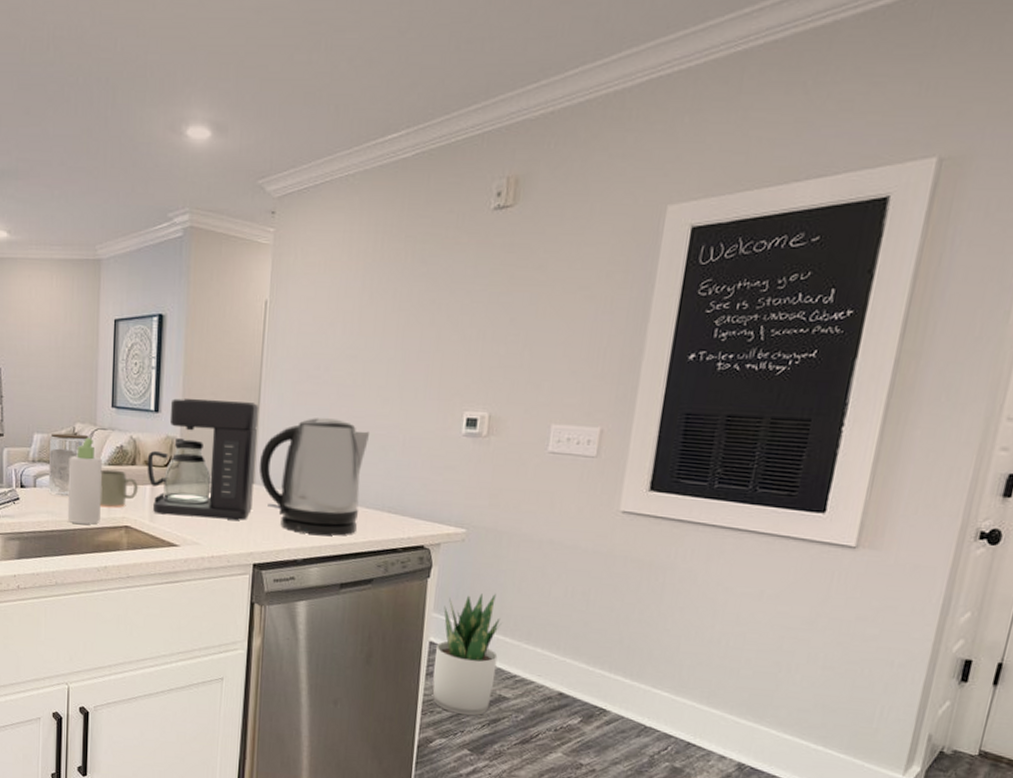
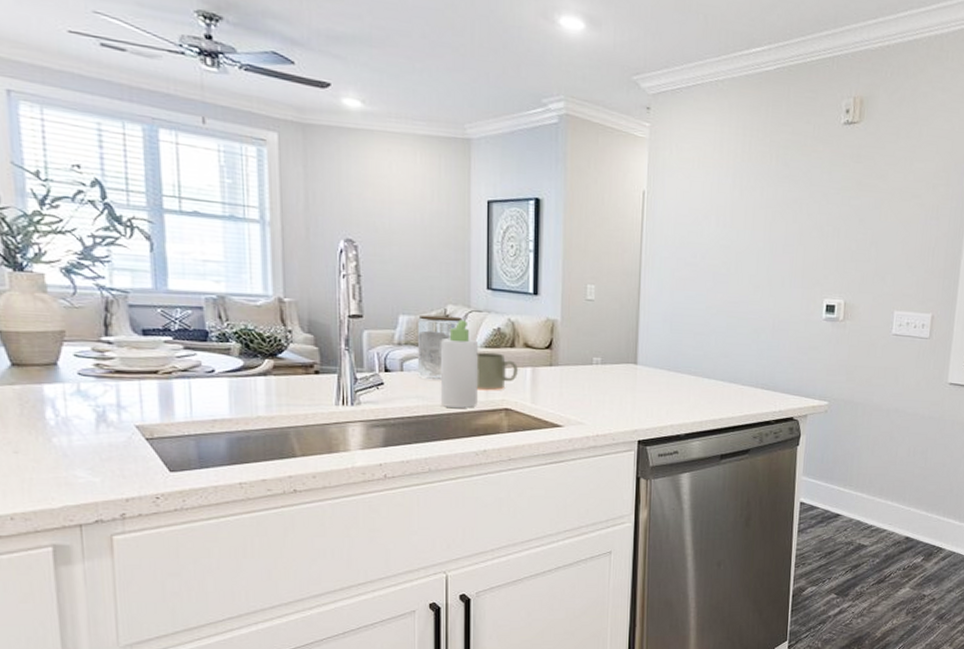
coffee maker: present [147,398,258,520] -> none [527,281,639,400]
kettle: present [259,418,369,536] -> none [641,302,743,411]
planter: present [432,593,502,716] -> none [803,456,859,564]

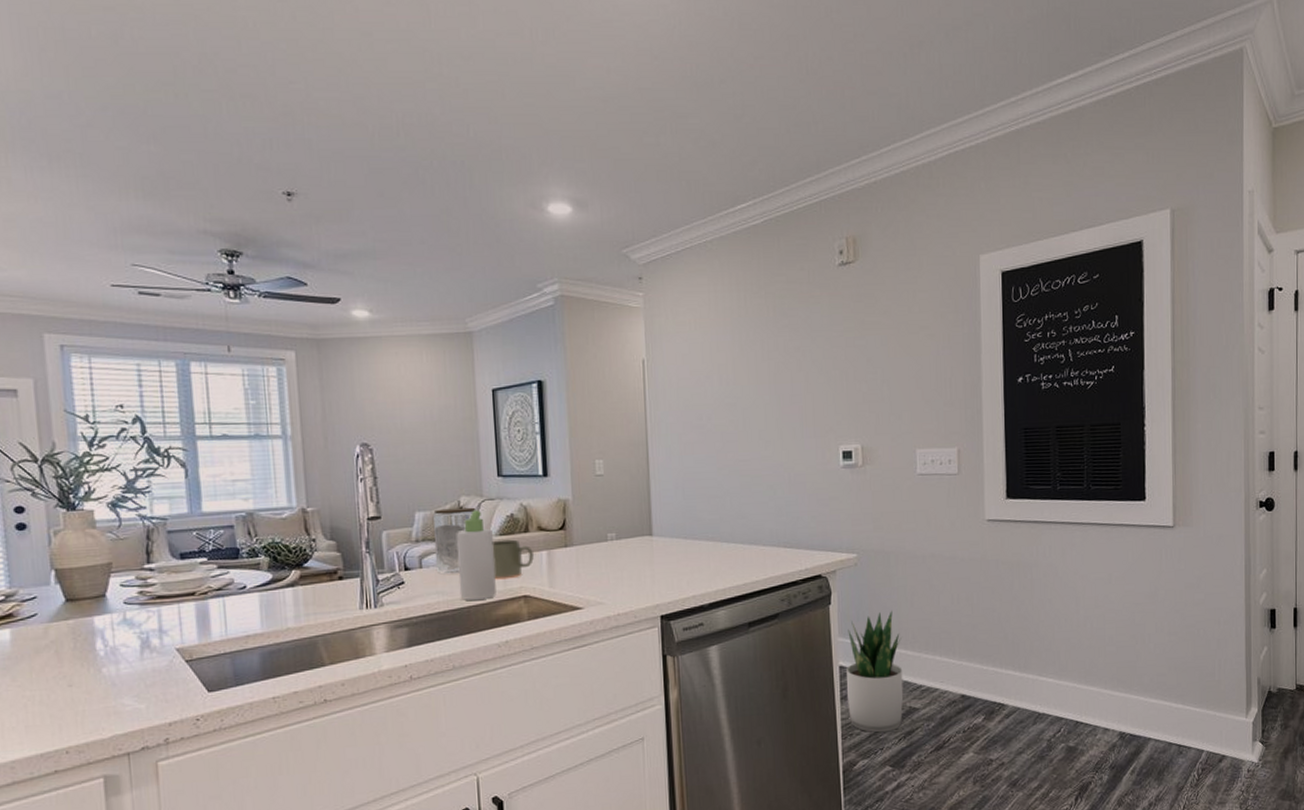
planter: none [803,456,859,564] -> present [846,610,904,733]

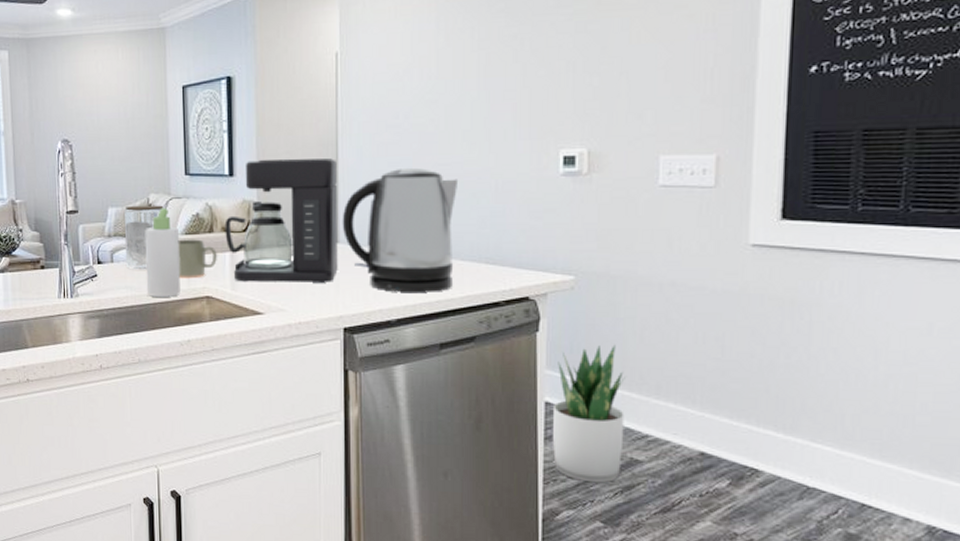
coffee maker: none [540,457,653,579] -> present [224,158,338,282]
kettle: none [654,465,757,579] -> present [342,168,457,292]

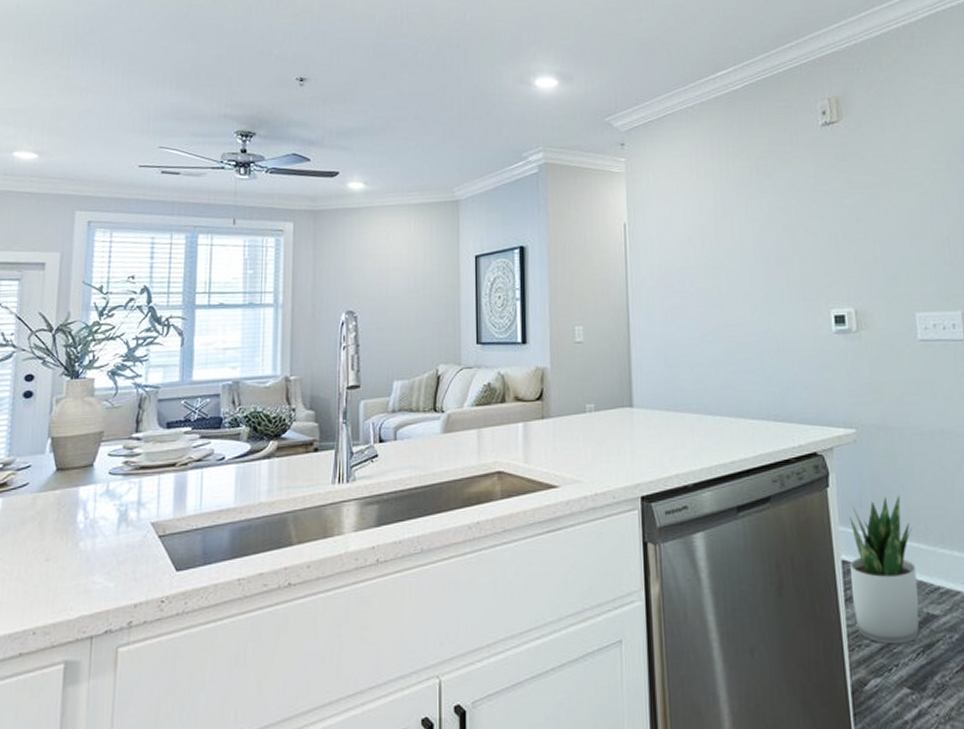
jar: present [123,205,164,270] -> none [410,376,454,448]
bottle: present [144,200,180,297] -> none [432,371,470,476]
mug: present [177,239,217,279] -> none [467,410,509,454]
coffee maker: present [224,158,338,282] -> none [517,323,633,454]
kettle: present [342,168,457,292] -> none [635,330,745,455]

